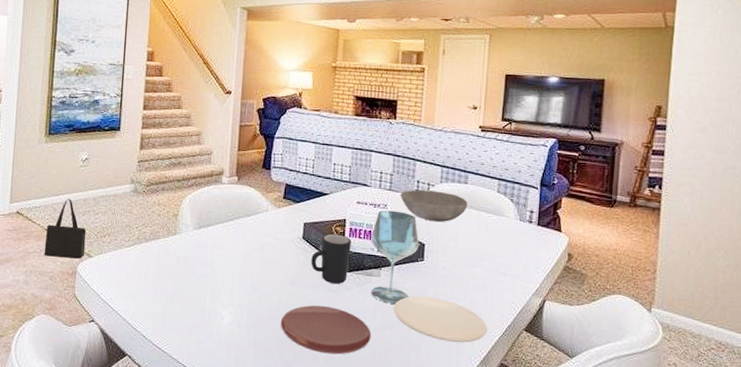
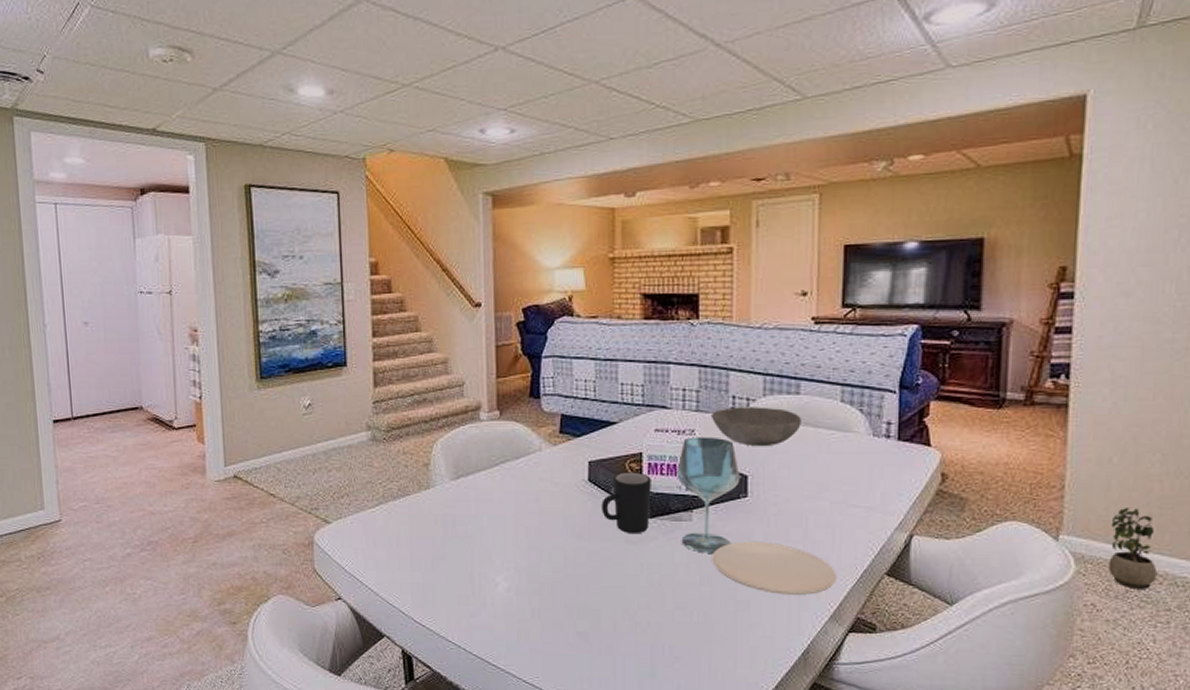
tote bag: present [44,198,87,259] -> none [271,455,321,526]
plate: present [280,305,371,355] -> none [569,561,686,620]
potted plant: none [686,290,721,355] -> present [1108,507,1158,589]

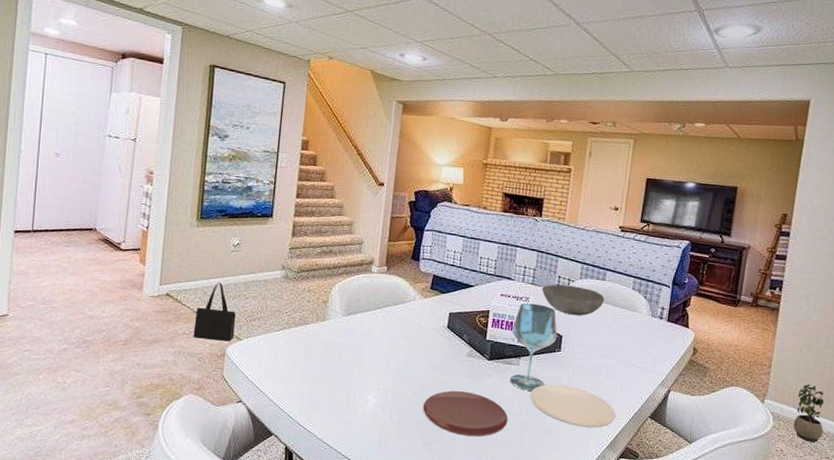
tote bag: none [271,455,321,526] -> present [193,282,237,342]
plate: none [569,561,686,620] -> present [422,390,508,437]
mug: present [601,472,651,533] -> none [454,323,494,371]

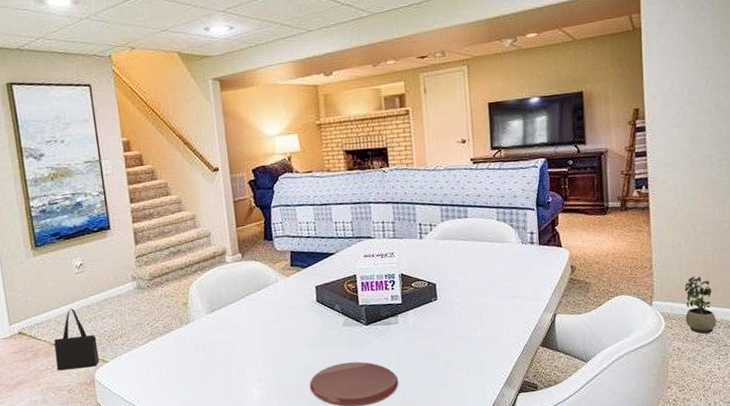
wine glass: present [510,303,558,391] -> none [383,257,431,348]
plate: present [529,384,616,428] -> none [415,332,507,372]
bowl: present [541,284,605,316] -> none [404,230,471,261]

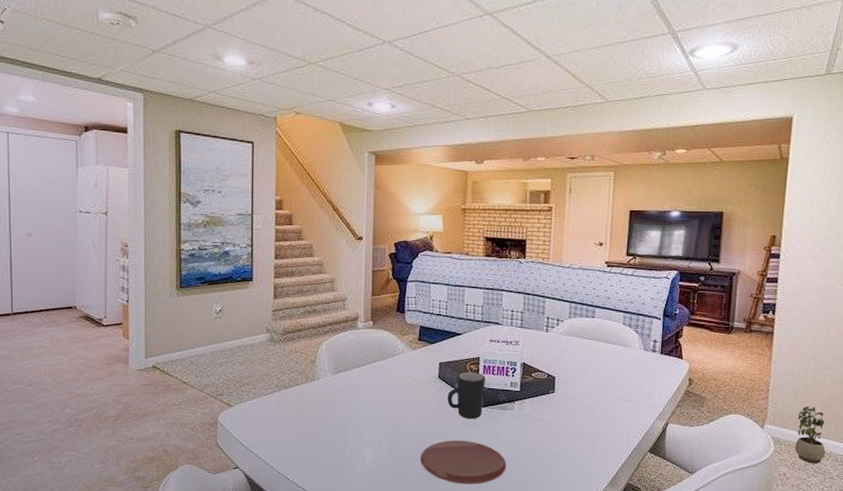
tote bag: present [54,308,100,371] -> none [183,351,225,409]
mug: none [328,290,367,339] -> present [447,372,485,419]

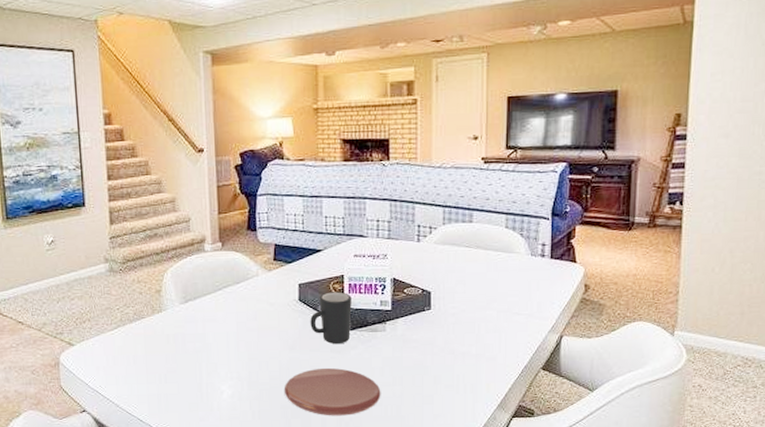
potted plant: present [795,405,826,463] -> none [711,306,748,372]

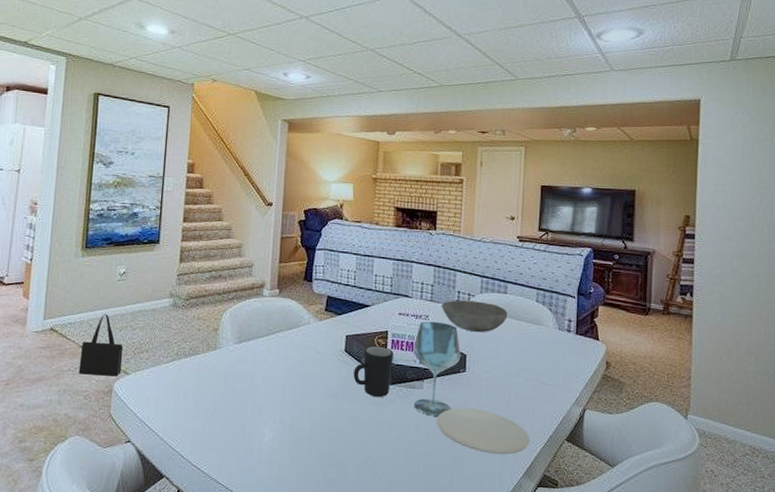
tote bag: none [20,286,66,350] -> present [78,314,124,377]
plate: present [284,367,381,416] -> none [322,419,415,470]
wine glass: none [372,260,425,358] -> present [413,321,461,416]
bowl: none [400,233,474,267] -> present [441,300,508,332]
plate: none [401,346,504,389] -> present [436,408,530,454]

